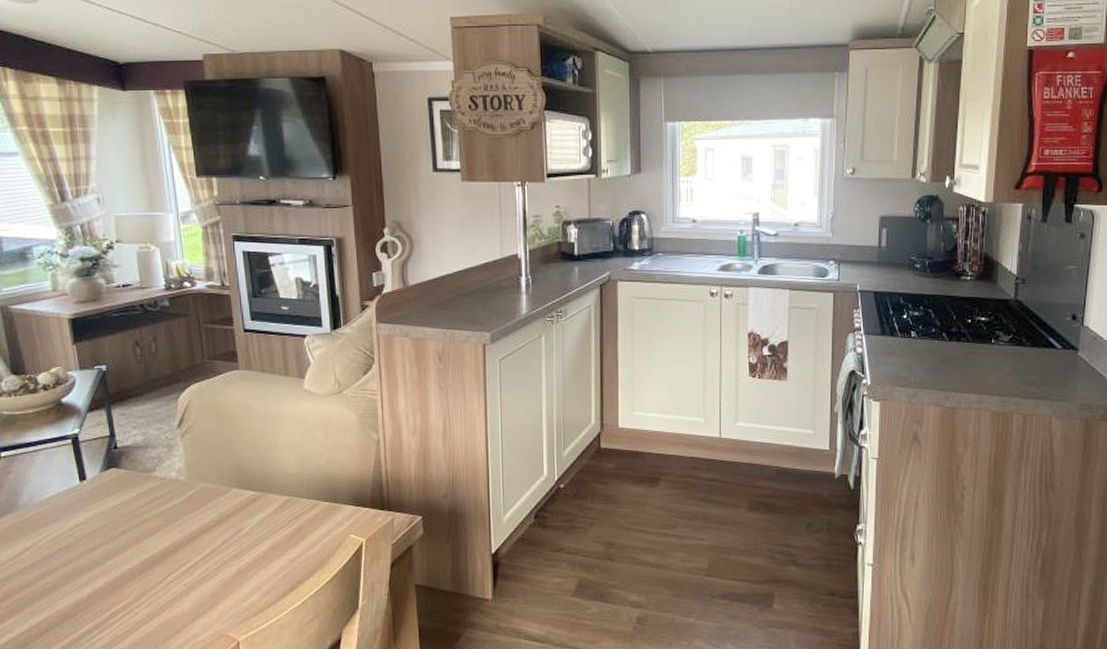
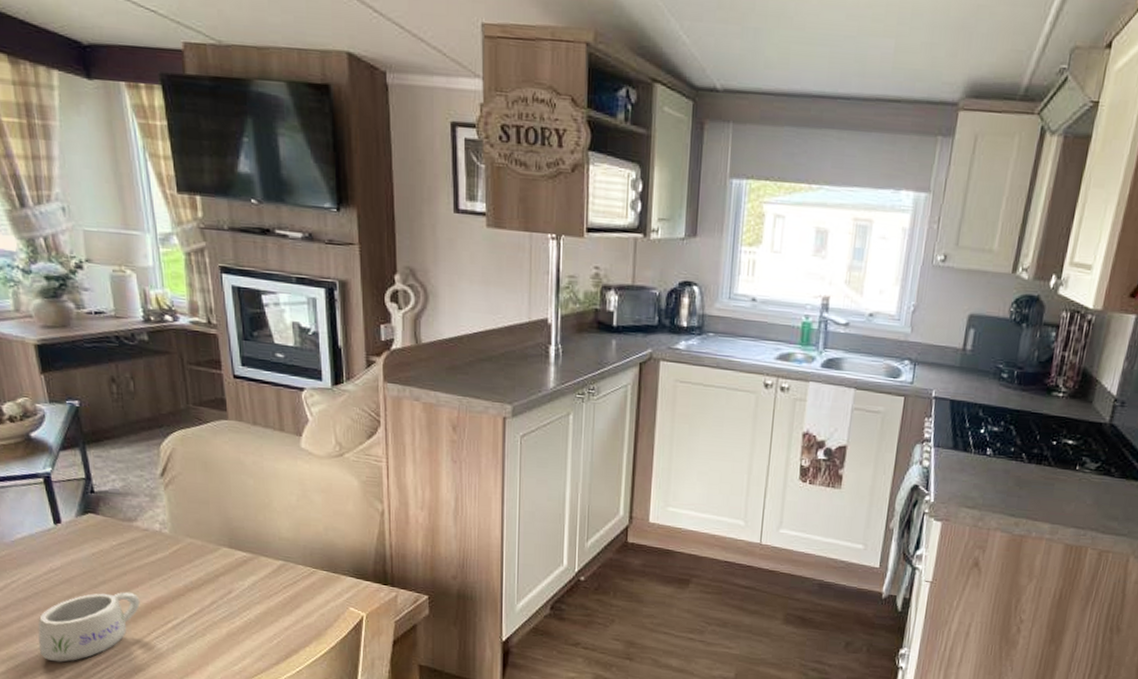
mug: none [61,539,157,615] -> present [38,591,140,663]

